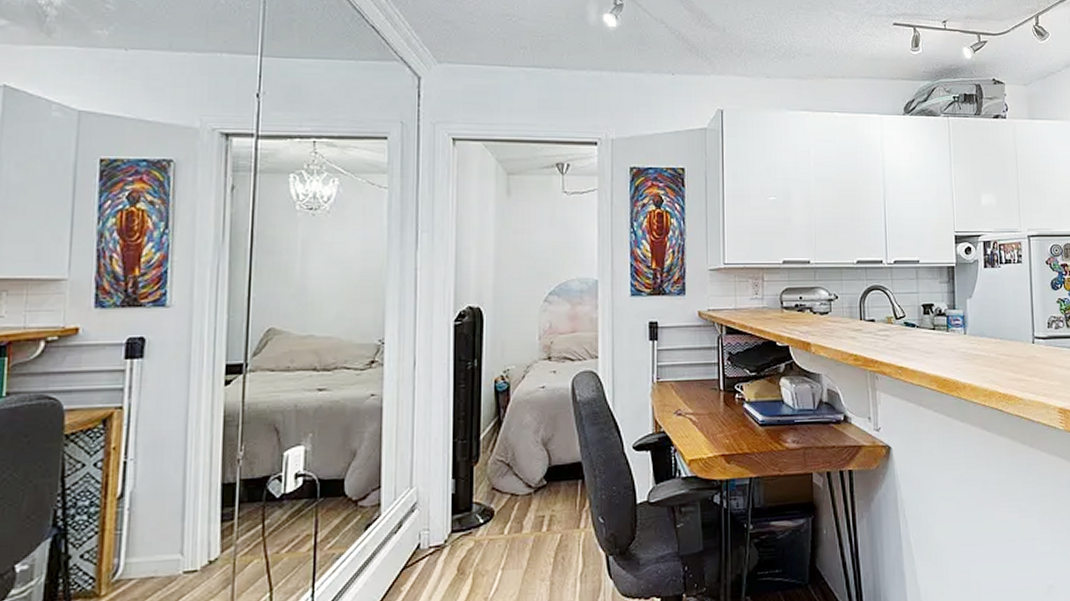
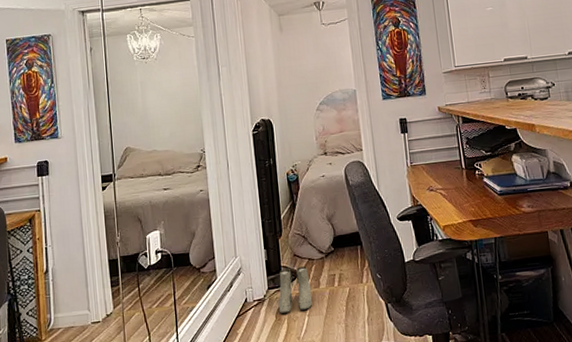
boots: none [462,503,511,565] -> present [278,266,312,314]

